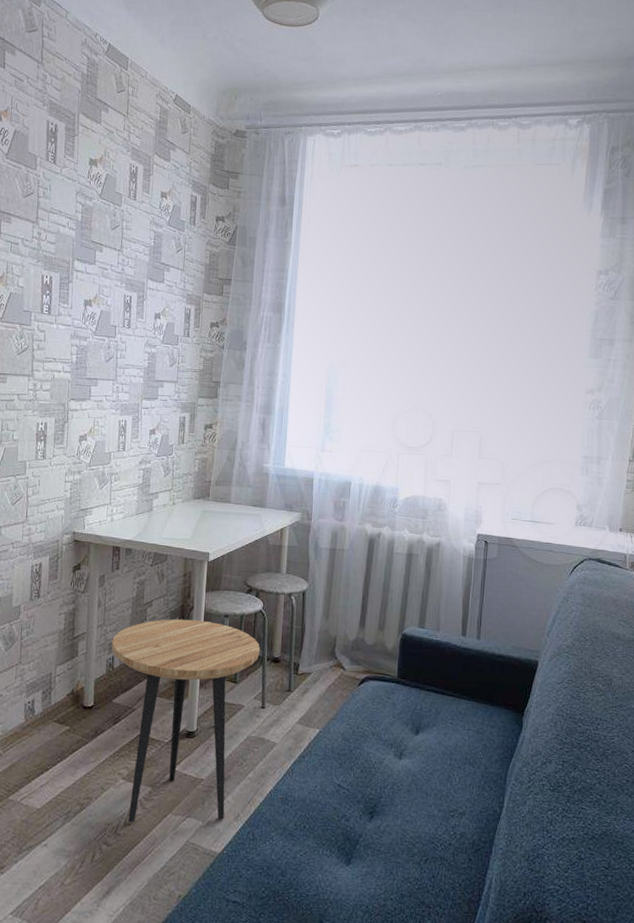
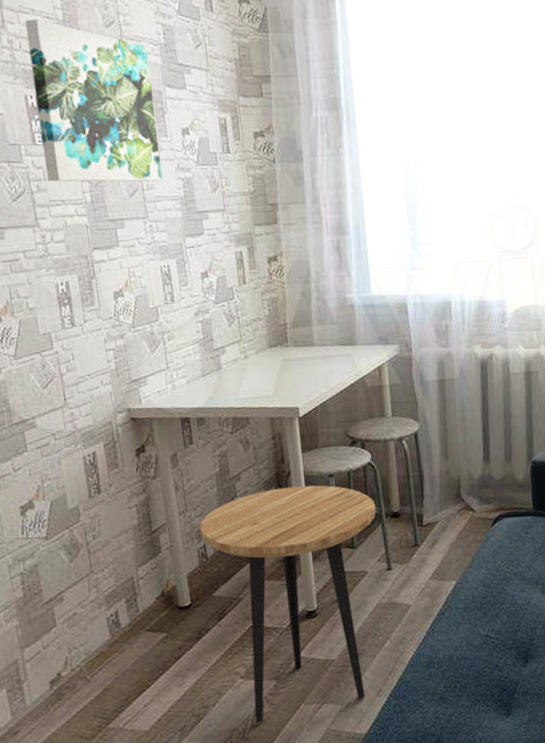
wall art: none [46,218,140,353] -> present [24,19,163,182]

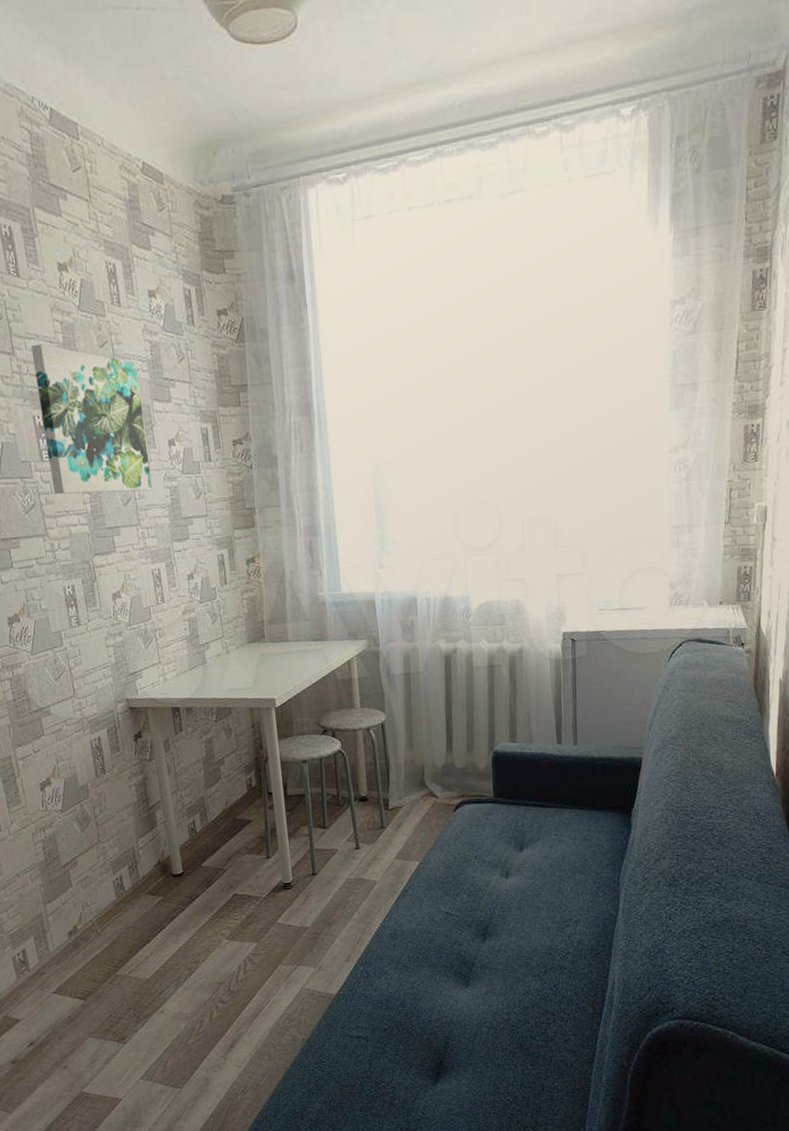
side table: present [199,485,377,723] -> none [189,770,346,979]

